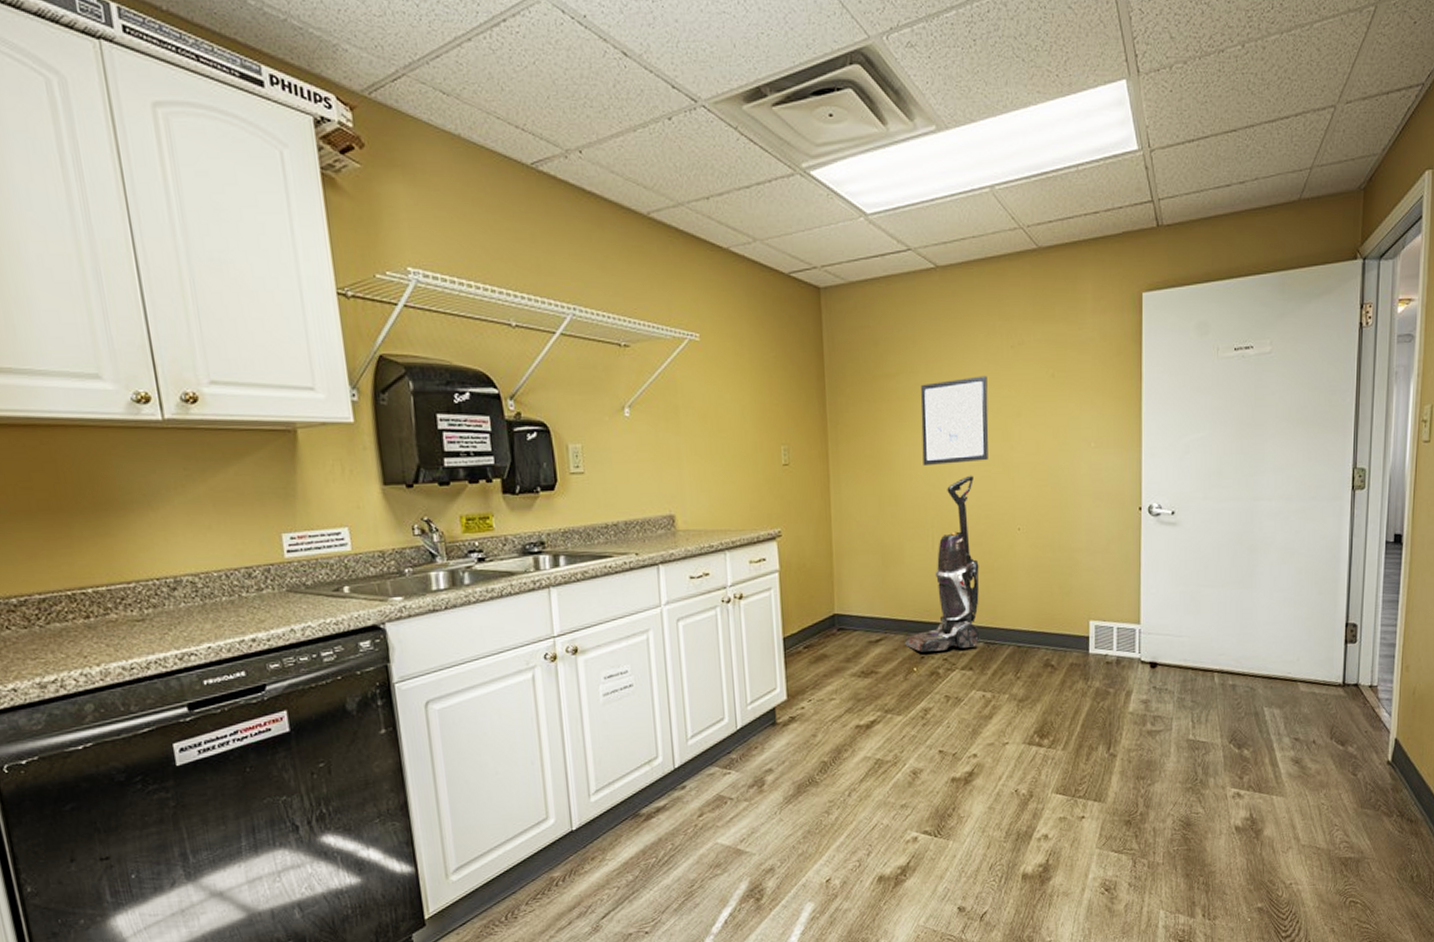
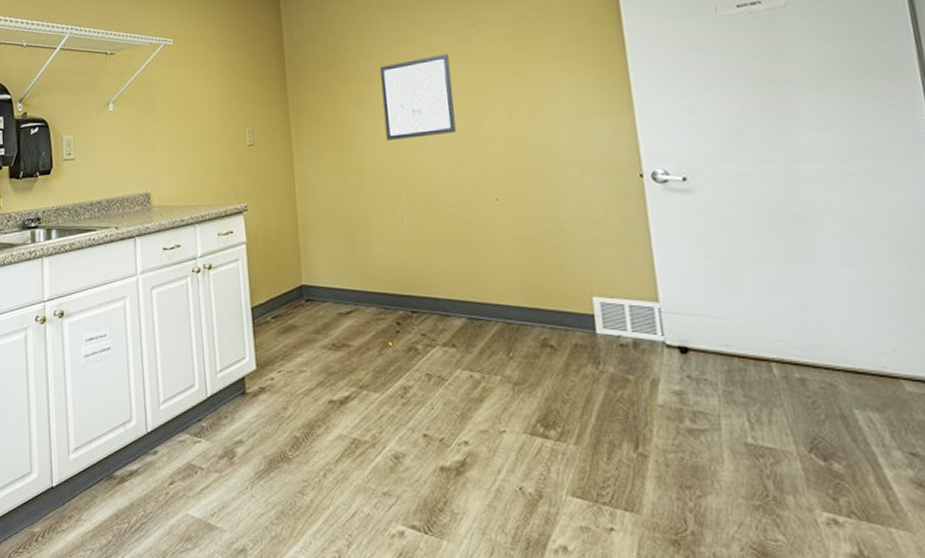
vacuum cleaner: present [905,475,980,652] -> none [377,147,462,326]

